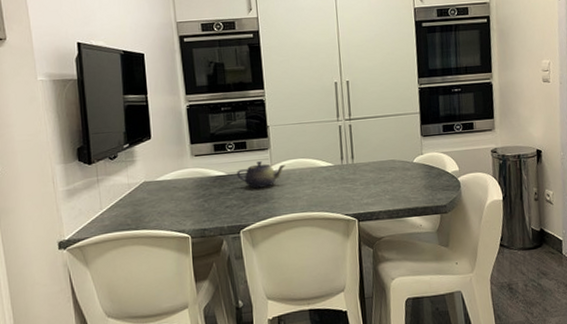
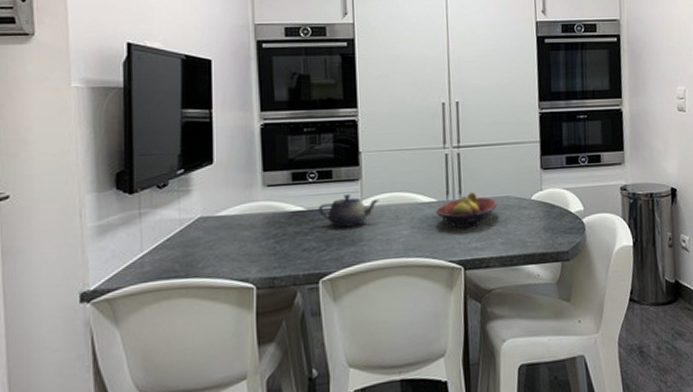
fruit bowl: none [333,157,385,188] -> present [436,192,498,229]

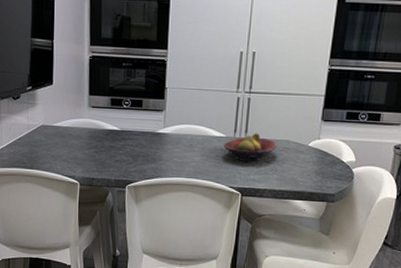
teapot: present [319,194,379,228] -> none [130,122,178,148]

